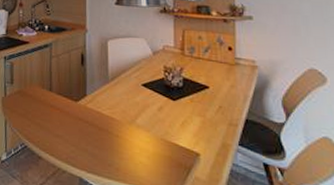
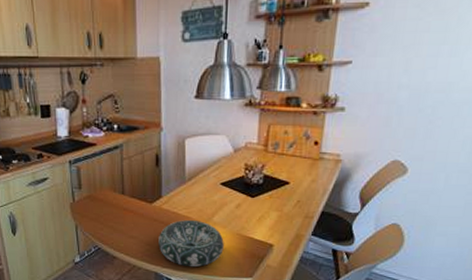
decorative bowl: none [83,120,149,175] -> present [158,220,224,267]

